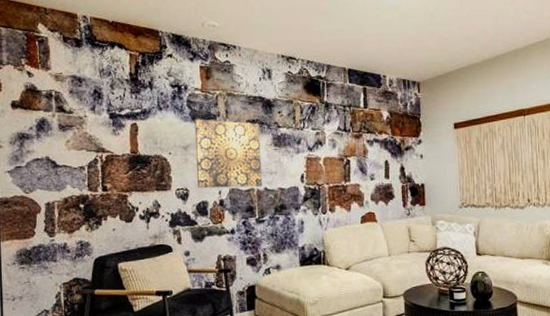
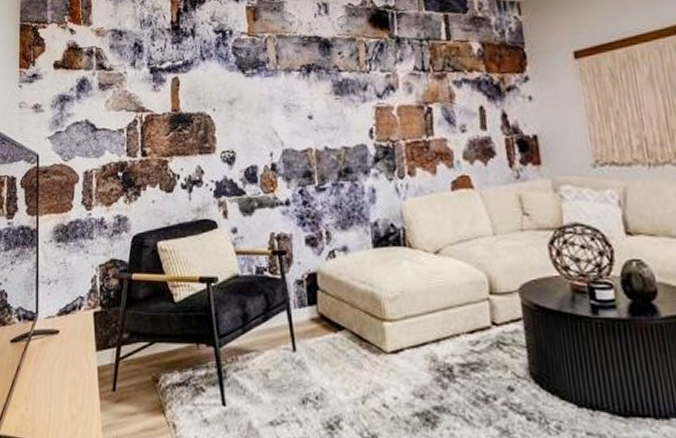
wall art: present [194,119,263,189] -> none [241,67,322,150]

